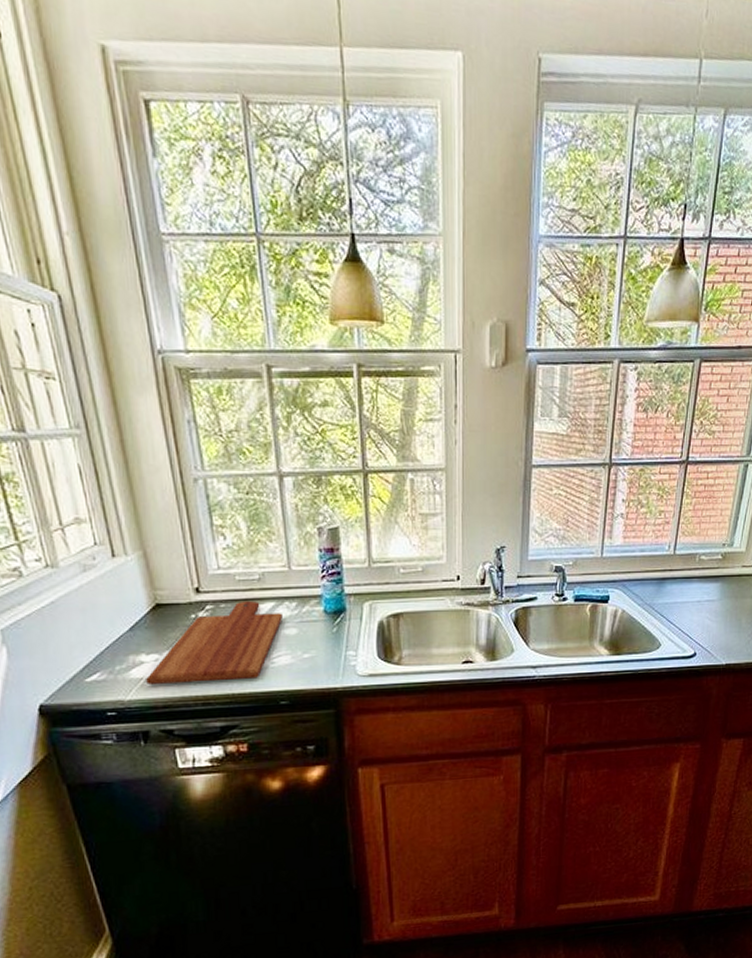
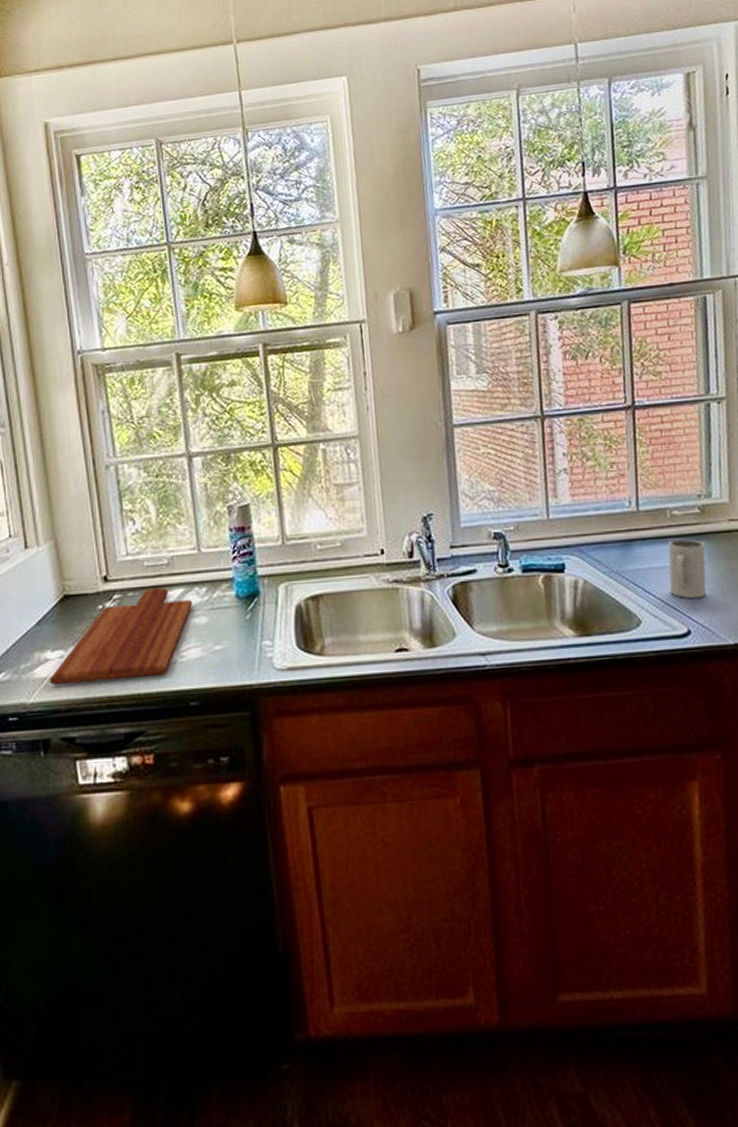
mug: none [686,580,720,629] -> present [668,539,707,599]

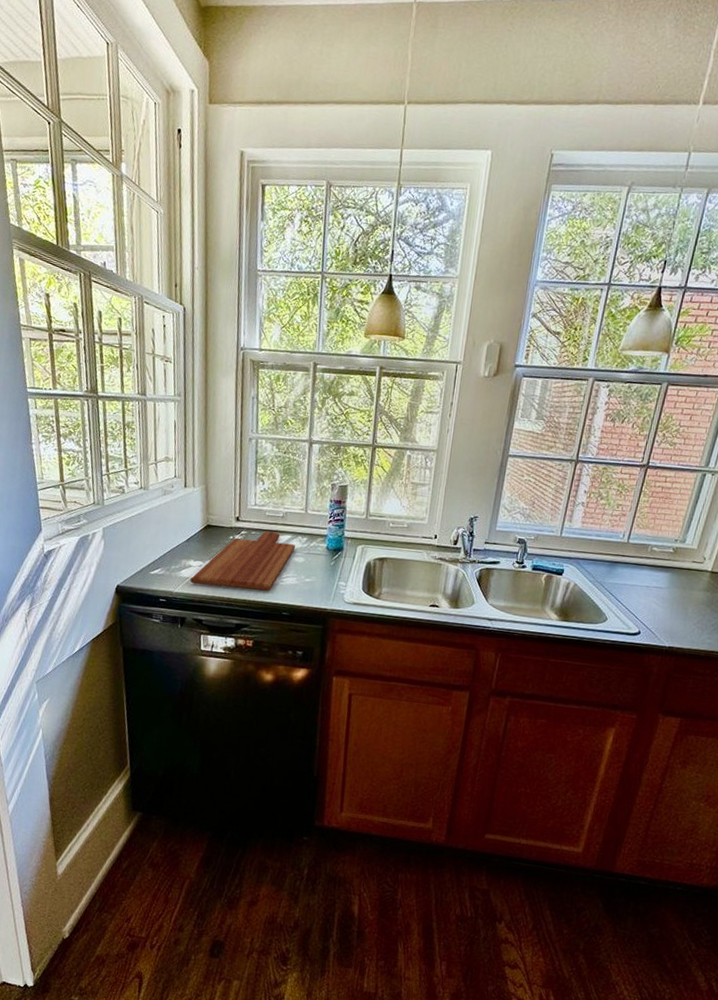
mug: present [668,539,707,599] -> none [634,567,670,612]

